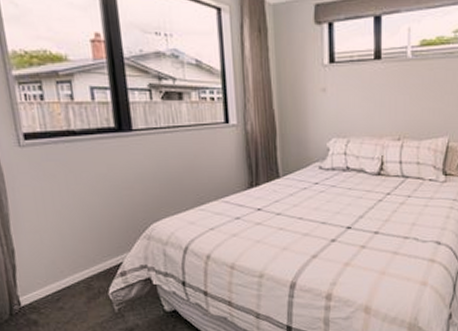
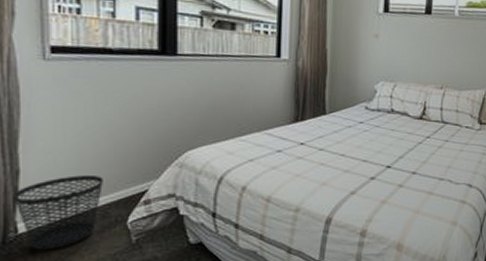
wastebasket: none [12,251,84,321] -> present [12,175,103,251]

